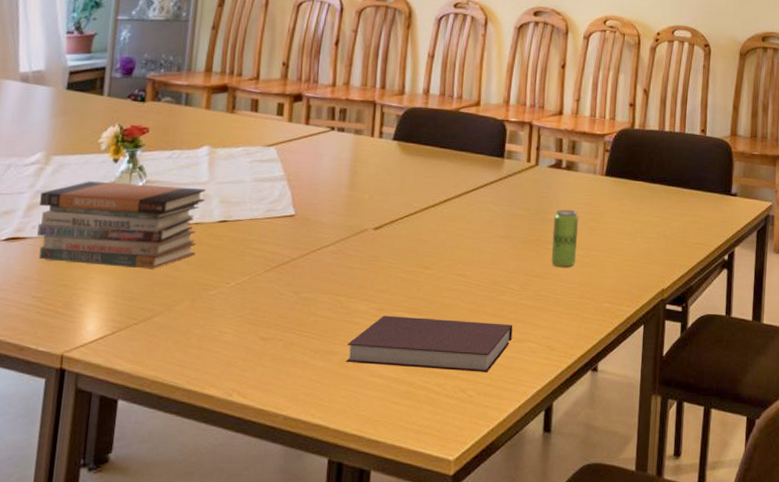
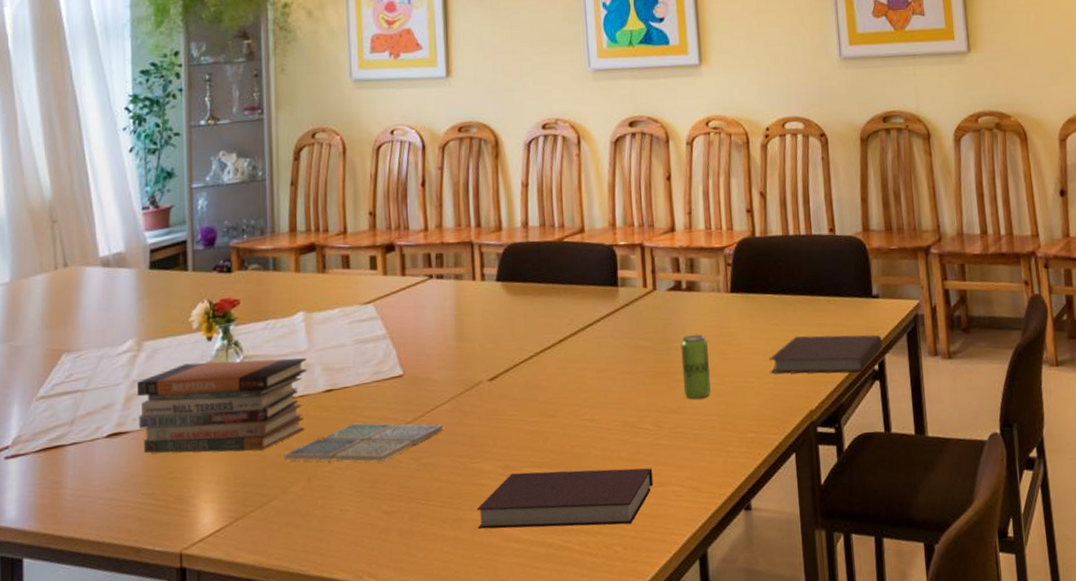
drink coaster: none [172,254,326,291] -> present [284,423,444,462]
notebook: none [631,221,735,261] -> present [769,334,883,374]

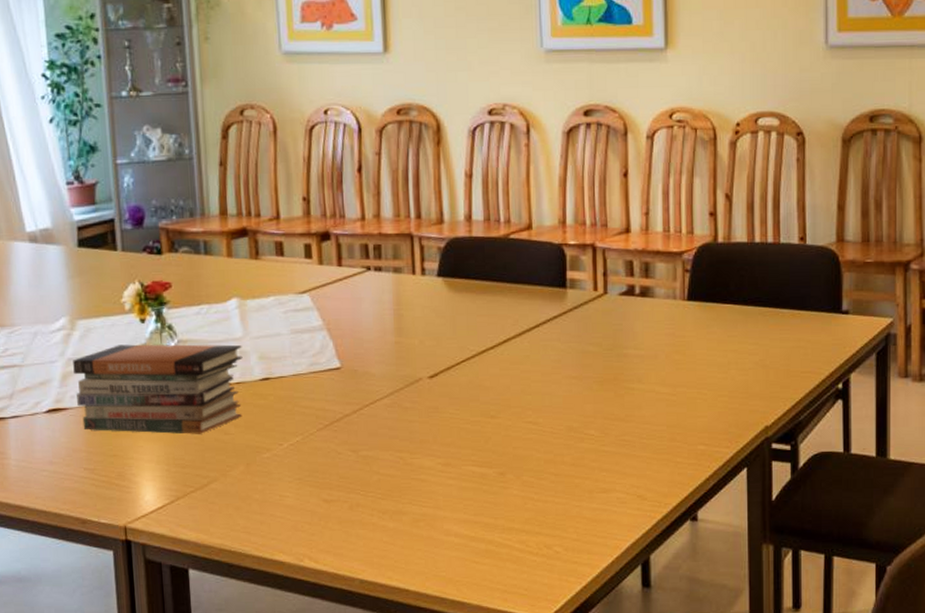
drink coaster: present [284,423,444,462] -> none [222,413,383,452]
notebook: present [476,468,653,530] -> none [416,470,597,527]
beverage can: present [681,334,711,399] -> none [631,341,661,408]
notebook: present [769,334,883,374] -> none [725,349,849,391]

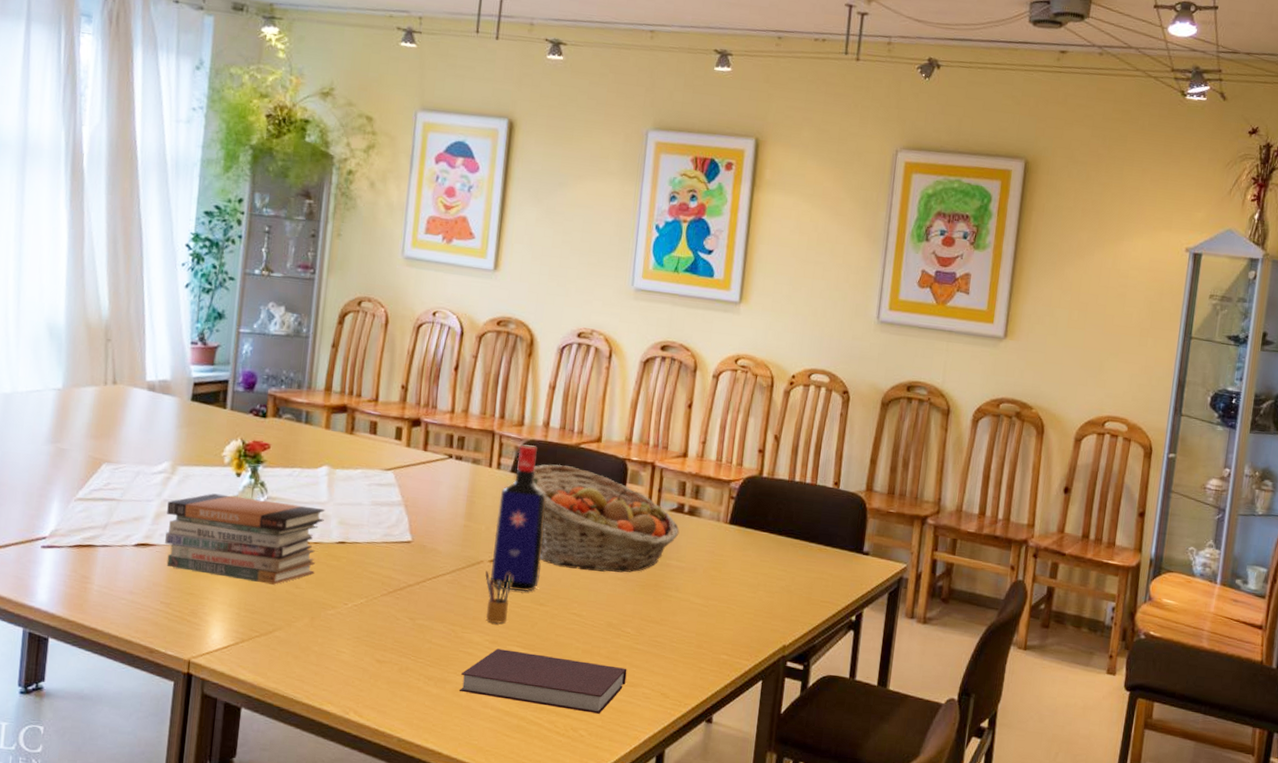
notebook: none [416,470,597,527] -> present [460,648,627,714]
pencil box: none [426,386,458,444] -> present [485,570,513,623]
liquor bottle: none [429,244,487,406] -> present [491,444,546,592]
fruit basket: none [462,261,633,374] -> present [533,464,680,573]

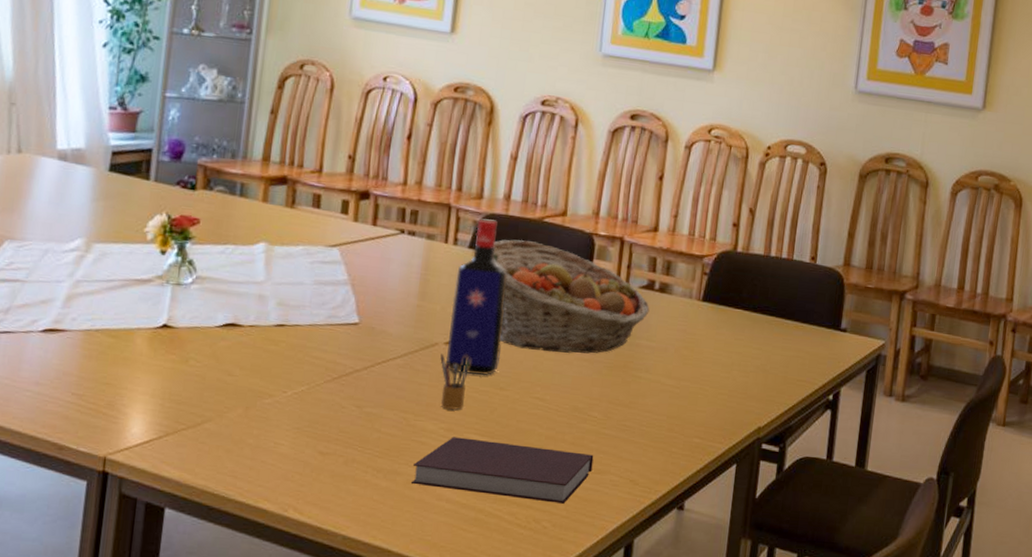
book stack: present [164,493,325,585] -> none [77,273,262,372]

